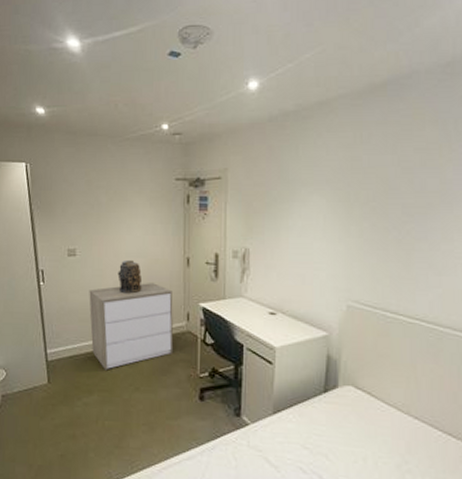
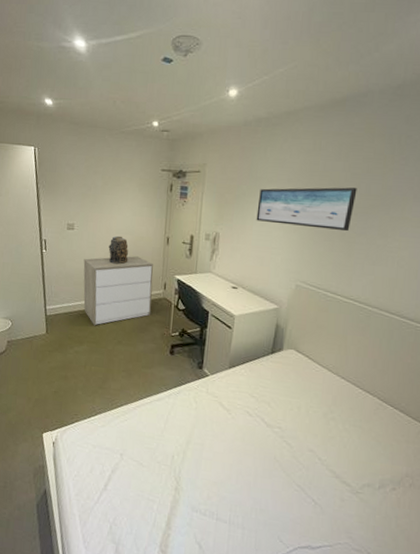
wall art: none [292,185,411,237] -> present [256,187,357,232]

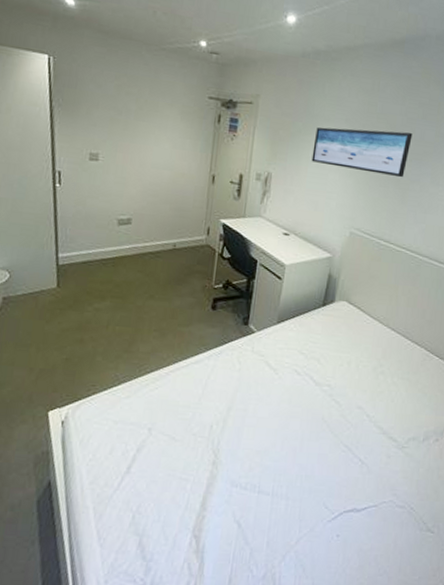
dresser: present [83,256,153,326] -> none [108,195,195,278]
decorative urn: present [108,235,129,265] -> none [141,170,167,205]

